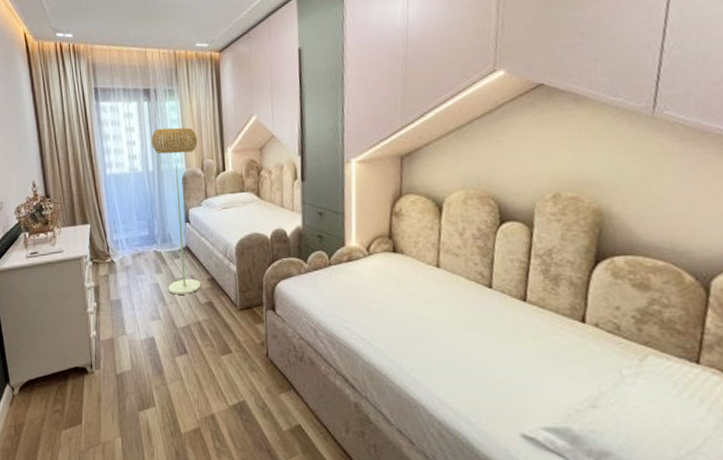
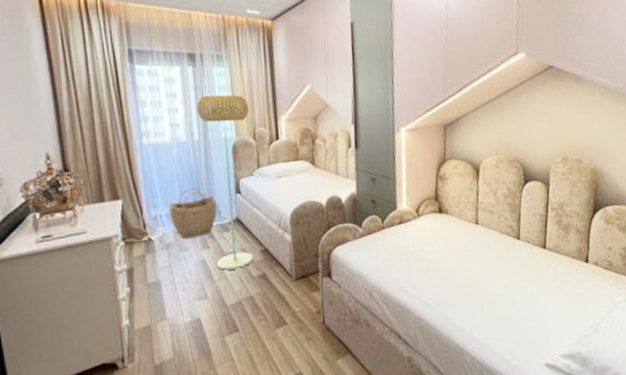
woven basket: none [128,215,169,262] -> present [169,187,218,239]

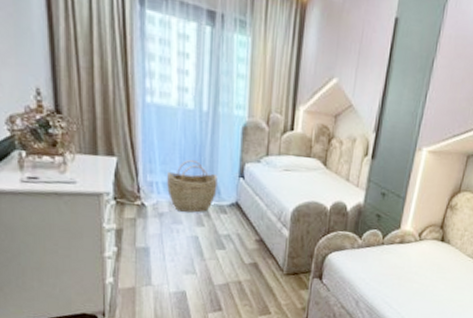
floor lamp: present [196,94,254,270] -> none [209,63,267,253]

